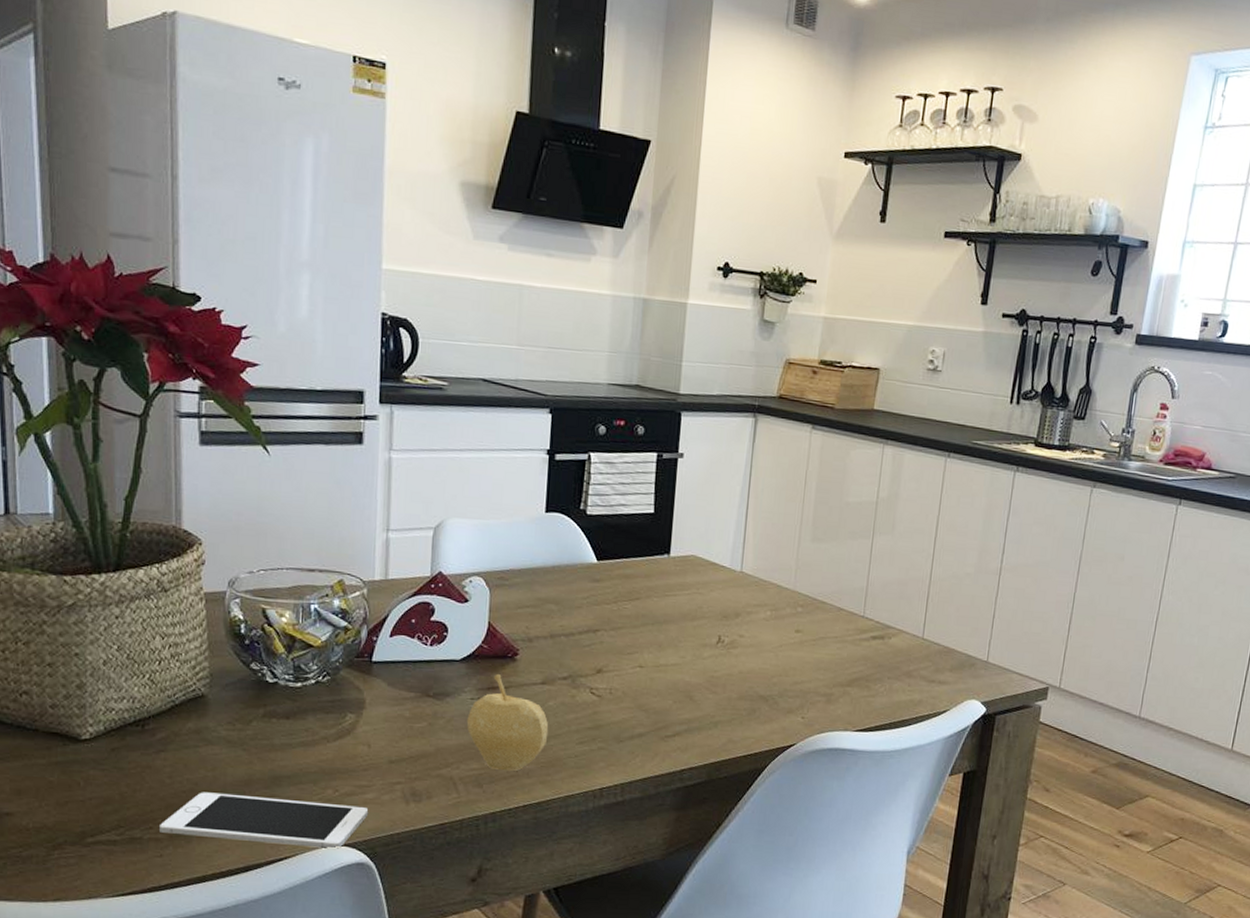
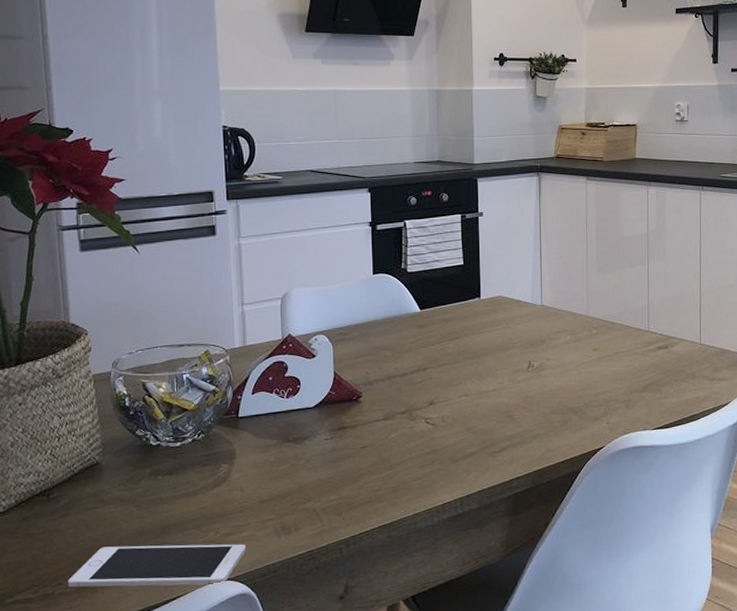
fruit: present [466,673,549,771] -> none [323,415,394,498]

